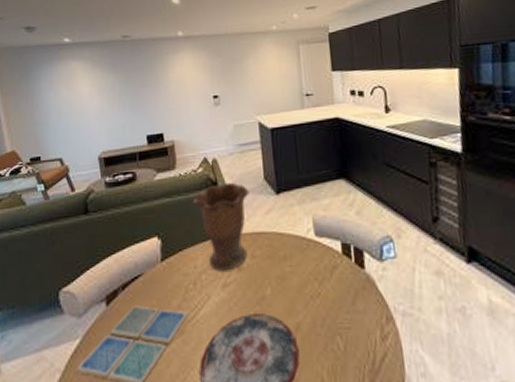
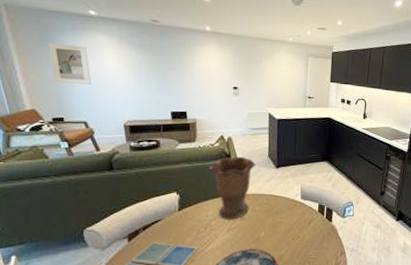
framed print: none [28,75,67,119] -> present [49,43,92,84]

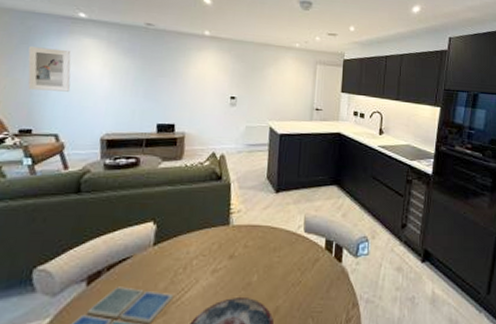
vase: present [208,156,256,220] -> none [194,177,251,258]

